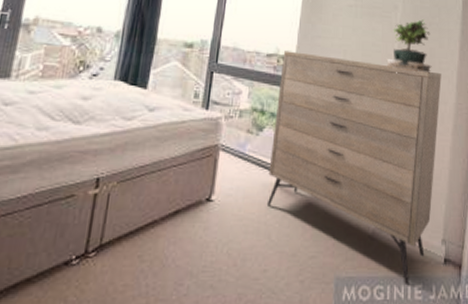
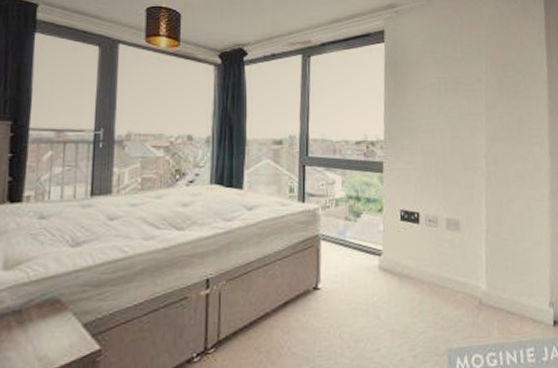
dresser: present [266,50,442,286] -> none [370,136,536,350]
potted plant: present [386,19,432,72] -> none [475,89,522,141]

